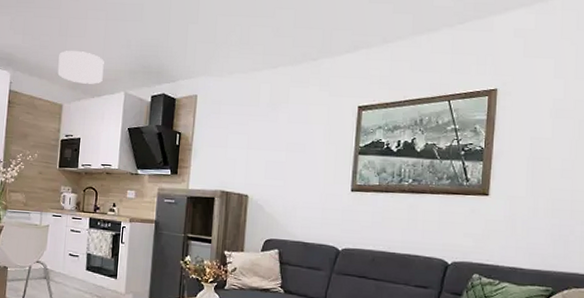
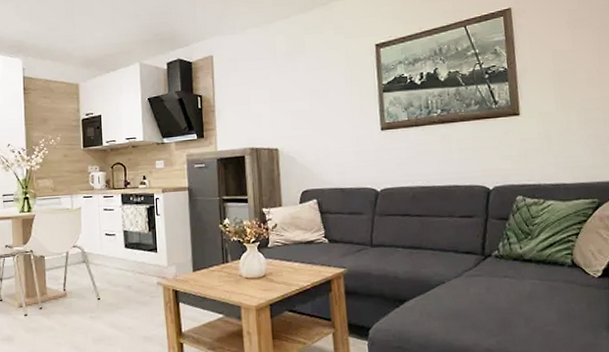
ceiling light: present [57,51,104,84] -> none [69,28,116,61]

